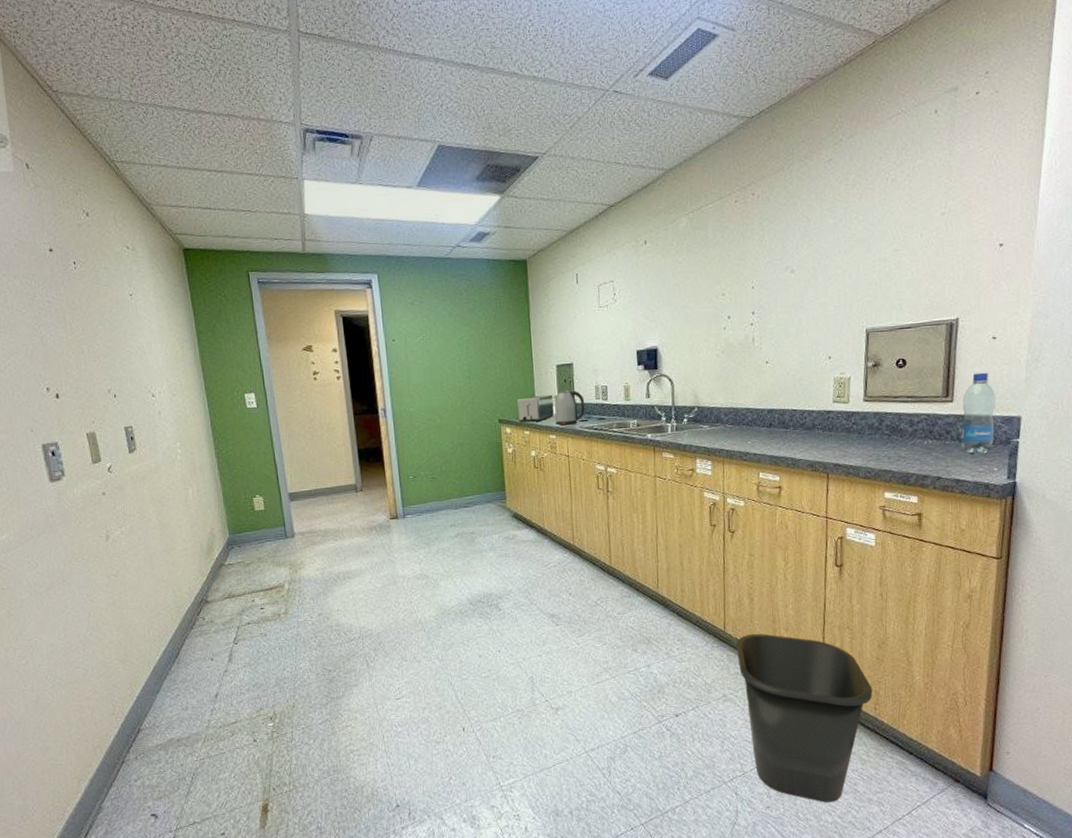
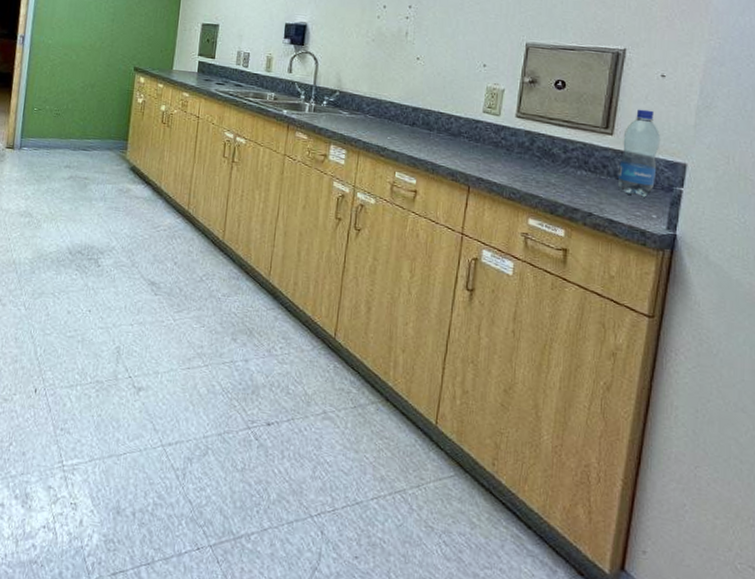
toaster: present [516,394,554,423] -> none [153,49,193,77]
kettle: present [554,389,585,426] -> none [191,49,225,86]
waste bin: present [736,633,873,802] -> none [344,347,493,568]

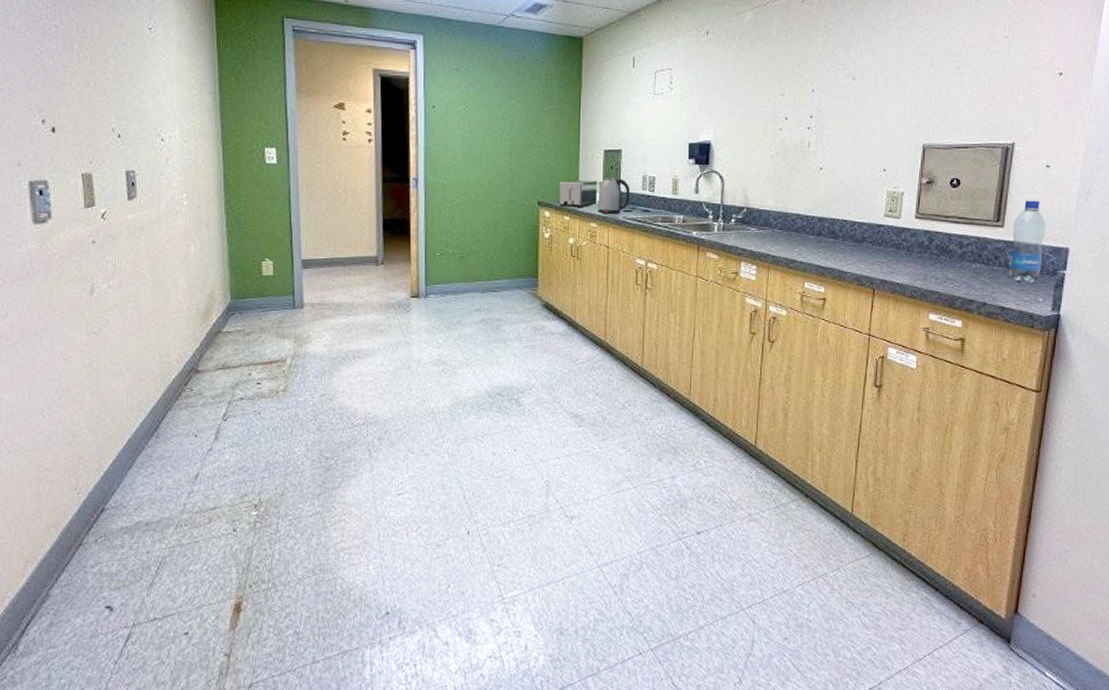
toaster: none [153,49,193,77] -> present [558,180,597,208]
kettle: none [191,49,225,86] -> present [598,176,630,214]

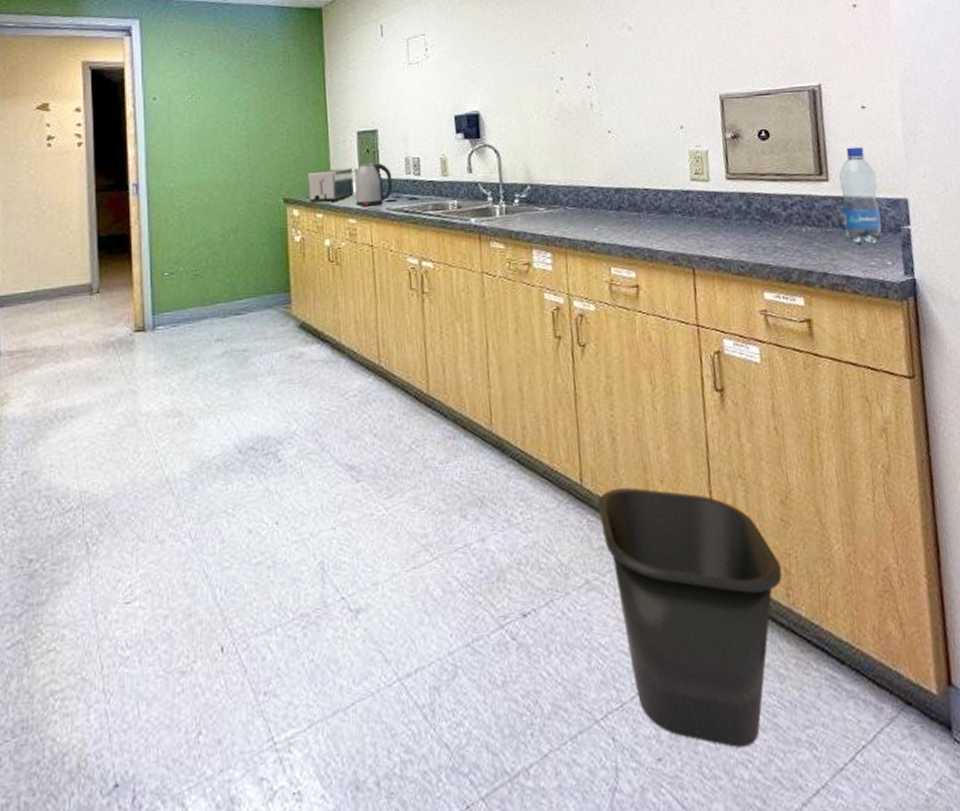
waste bin: none [766,451,903,637] -> present [597,487,783,748]

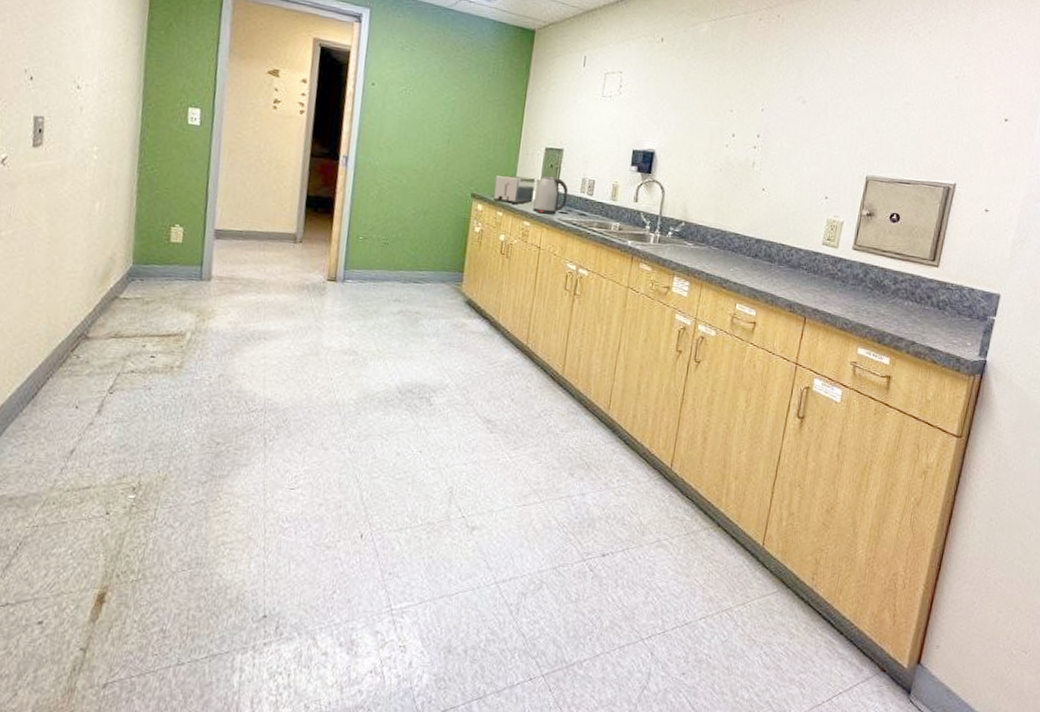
waste bin: present [597,487,783,748] -> none [677,476,814,677]
bottle: present [839,146,882,244] -> none [939,242,980,326]

